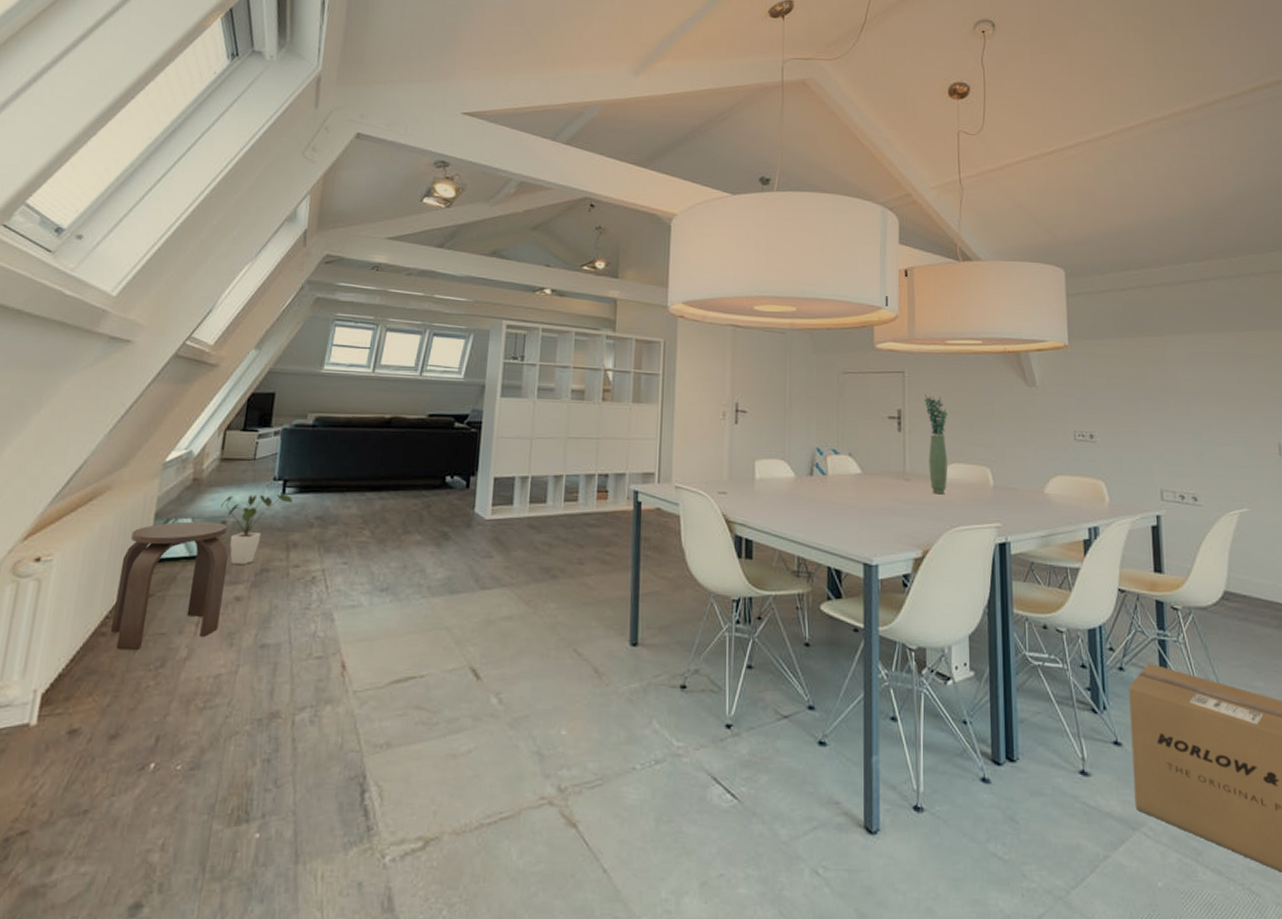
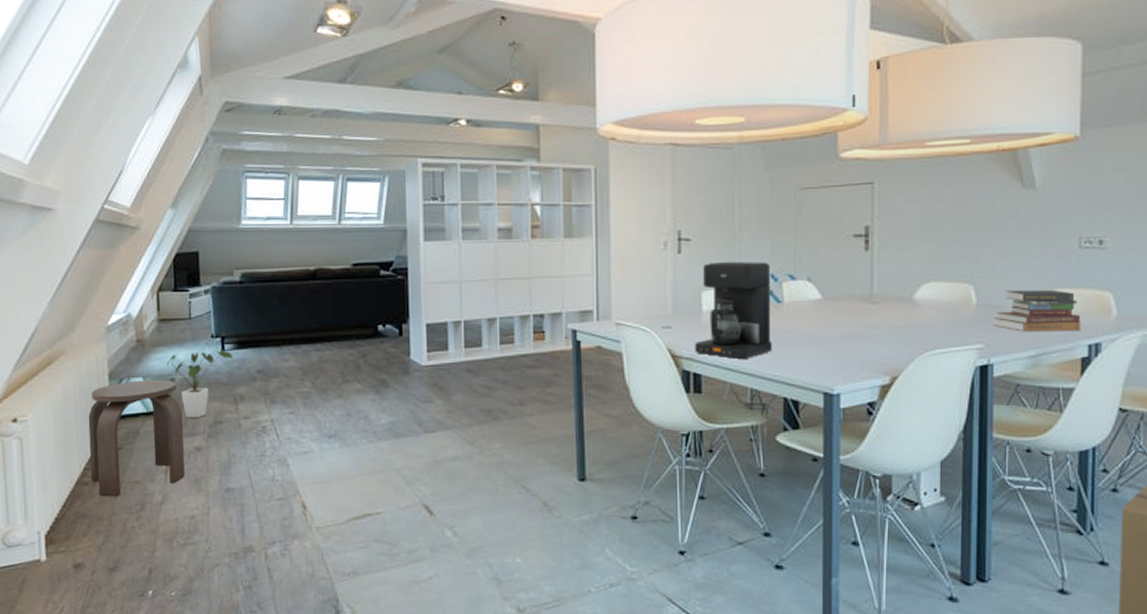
coffee maker: none [748,433,818,527] -> present [695,261,773,359]
vase: present [924,394,948,495] -> none [896,206,924,317]
books: none [1008,474,1081,515] -> present [993,289,1081,332]

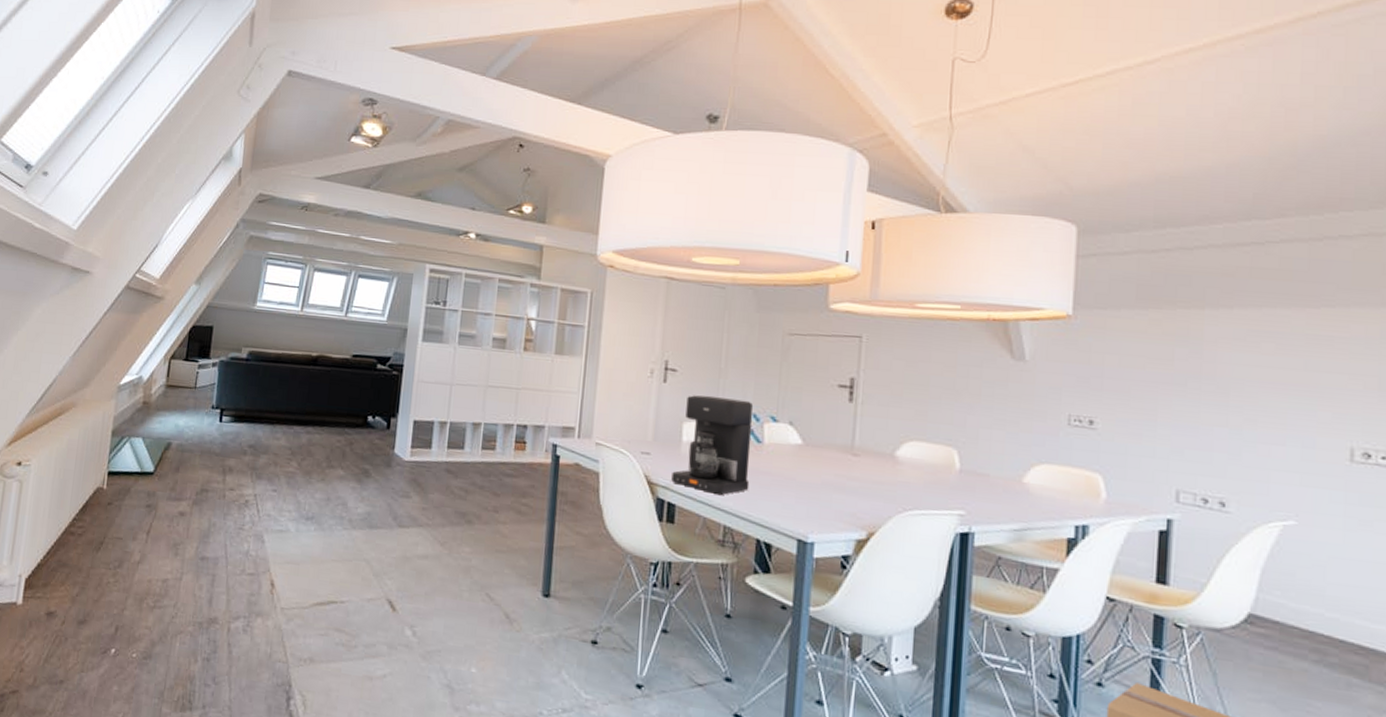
stool: present [88,380,185,496] -> none [78,440,174,550]
house plant: present [167,348,233,418] -> none [167,420,229,484]
books: present [993,289,1081,332] -> none [975,459,1068,511]

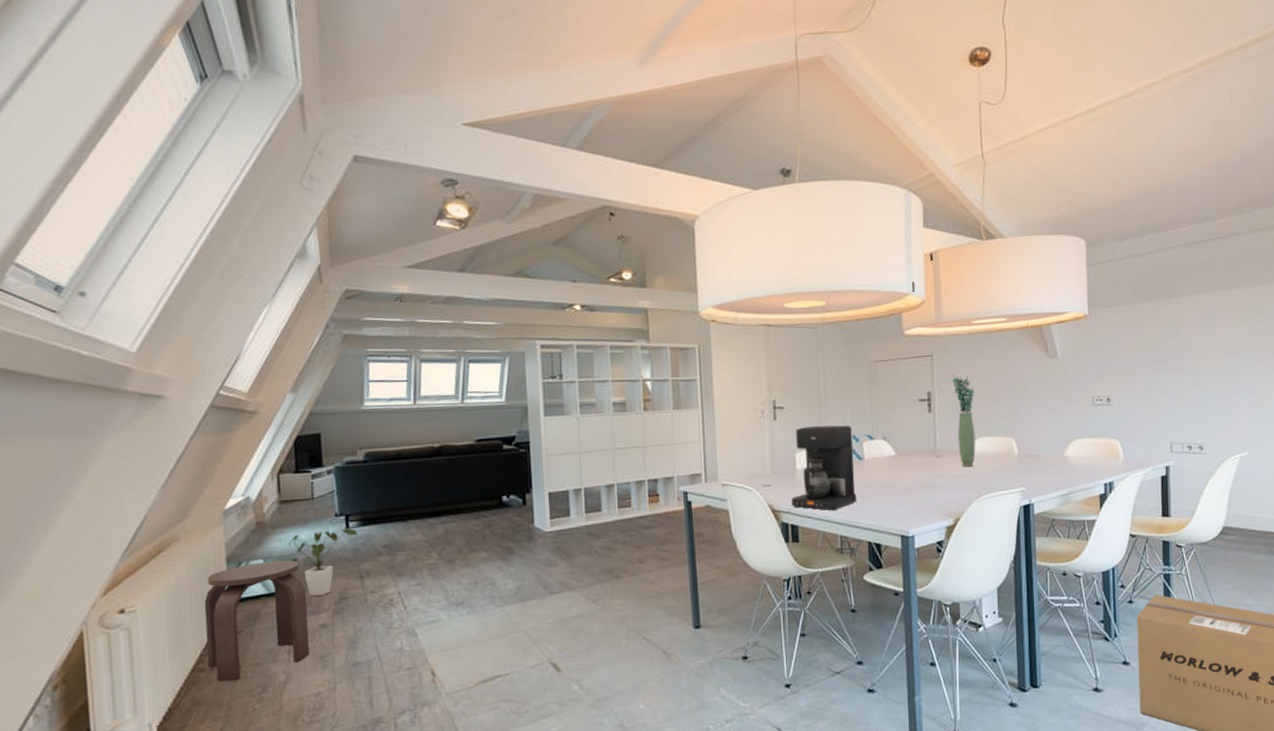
stool: none [78,440,174,550] -> present [204,560,310,681]
house plant: none [167,420,229,484] -> present [289,526,358,596]
vase: none [882,362,910,474] -> present [952,374,976,467]

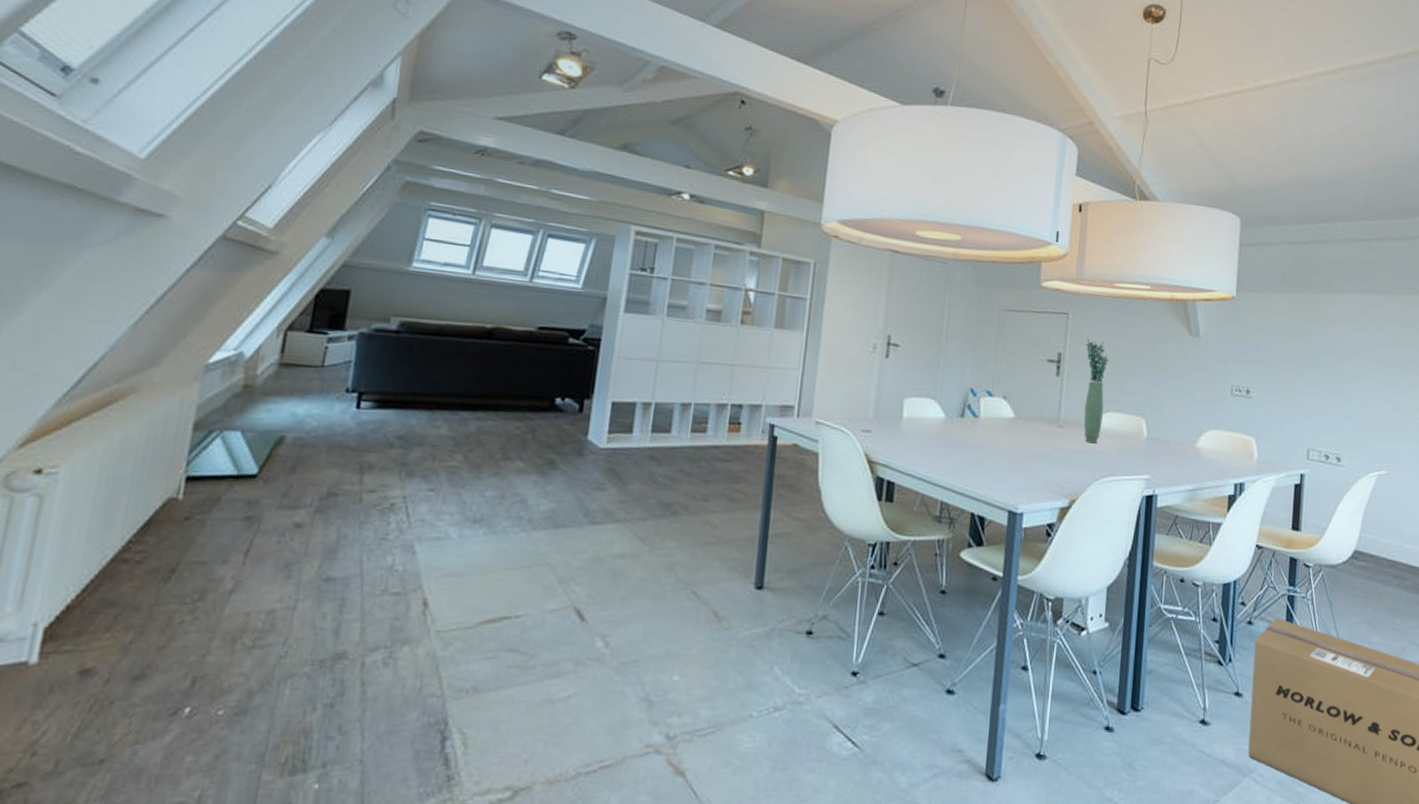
stool: present [204,560,310,681] -> none [135,434,288,580]
house plant: present [289,526,358,596] -> none [279,406,369,487]
coffee maker: present [791,425,857,510] -> none [891,370,970,470]

